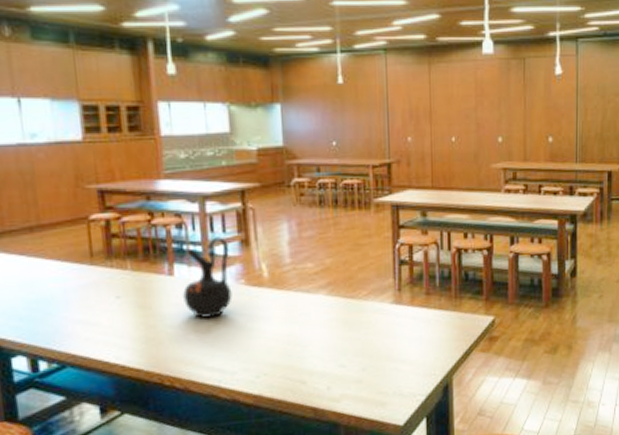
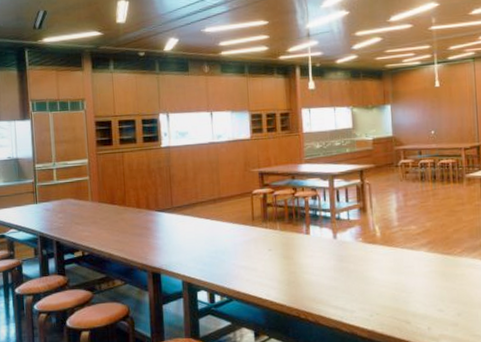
ceramic jug: present [182,236,232,319] -> none [315,205,353,268]

